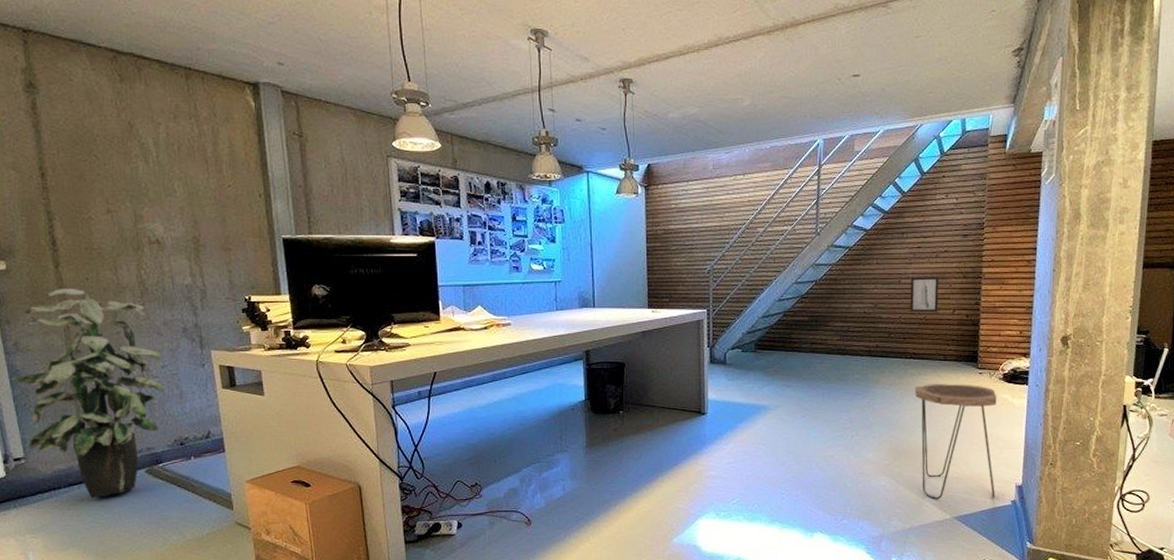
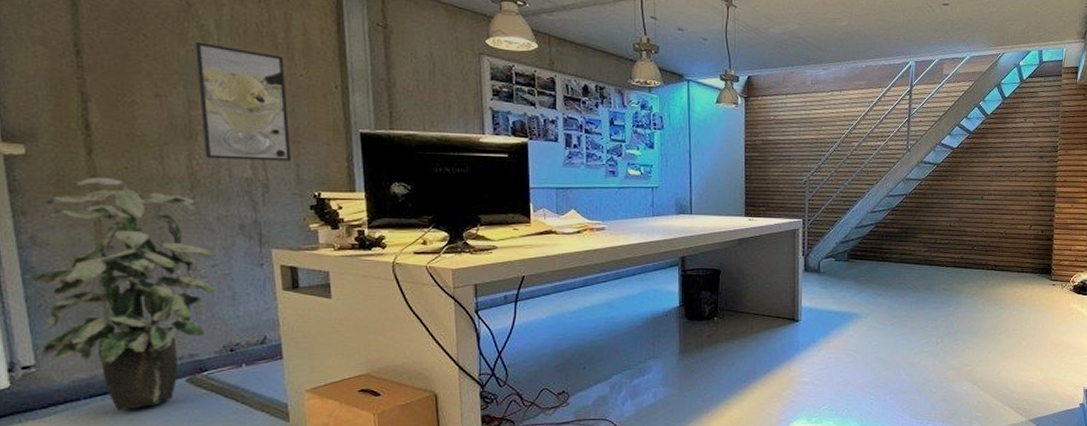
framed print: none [138,160,225,268] -> present [195,42,292,161]
wall art: present [910,277,939,313] -> none [992,194,1018,228]
side table: present [915,384,997,499] -> none [995,294,1068,403]

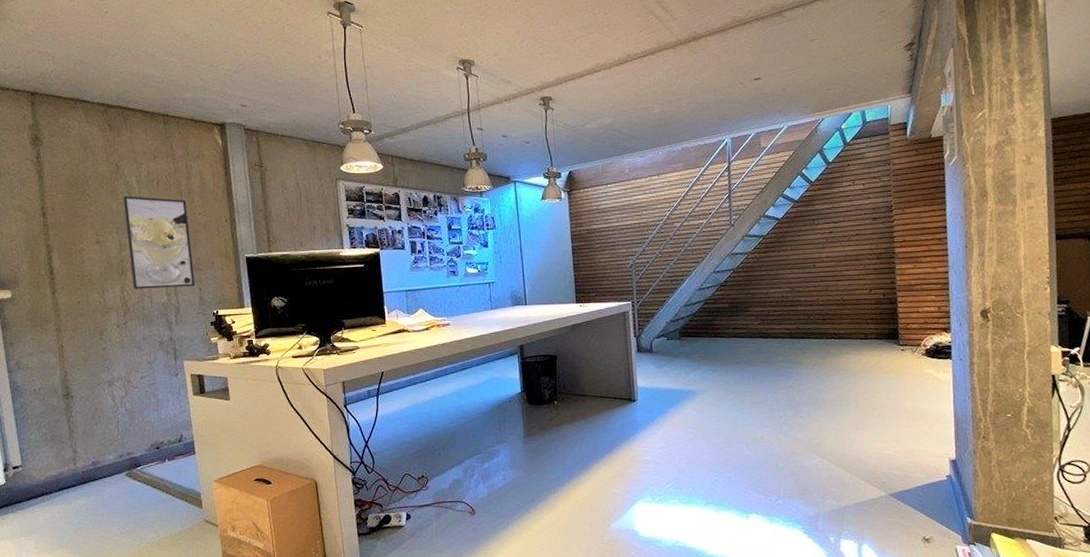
indoor plant: present [23,177,215,410] -> none [12,311,144,501]

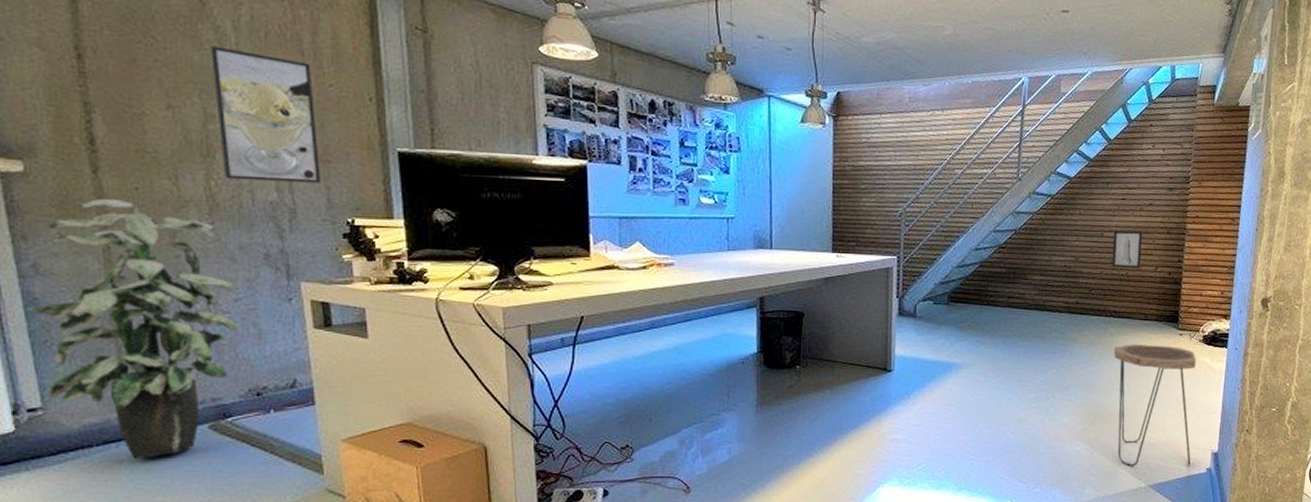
indoor plant: none [12,311,144,501] -> present [26,198,238,459]
wall art: none [825,259,855,295] -> present [1112,230,1142,269]
side table: none [839,361,929,477] -> present [1114,344,1196,467]

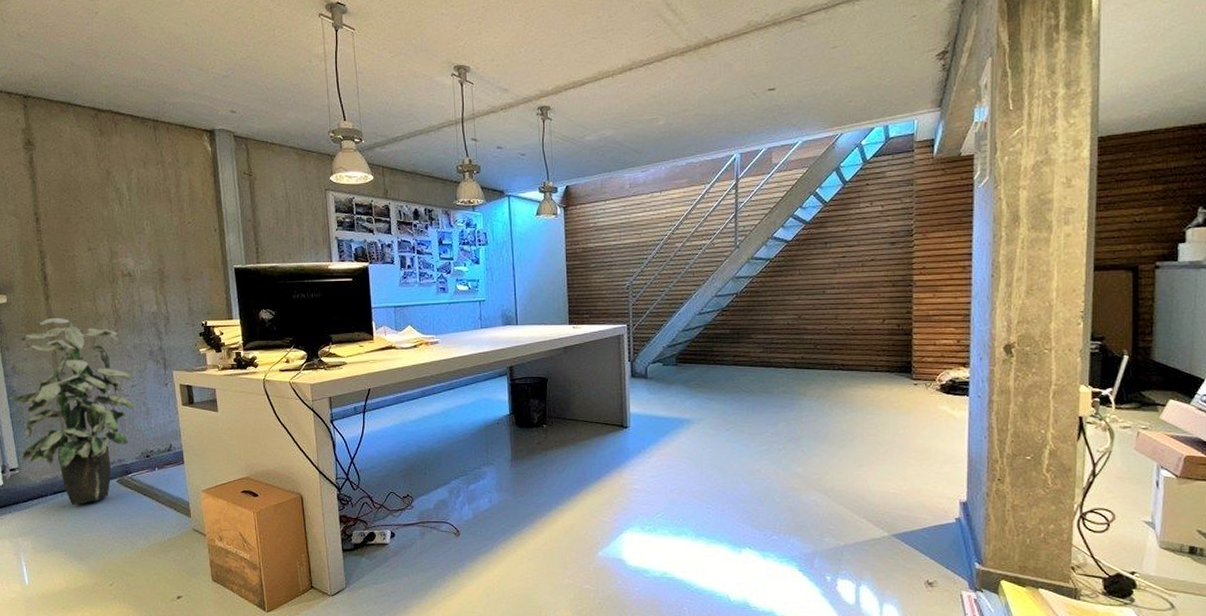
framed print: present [211,46,322,183] -> none [114,203,185,298]
wall art: present [1112,230,1142,269] -> none [836,286,866,323]
side table: present [1114,344,1196,467] -> none [845,395,937,516]

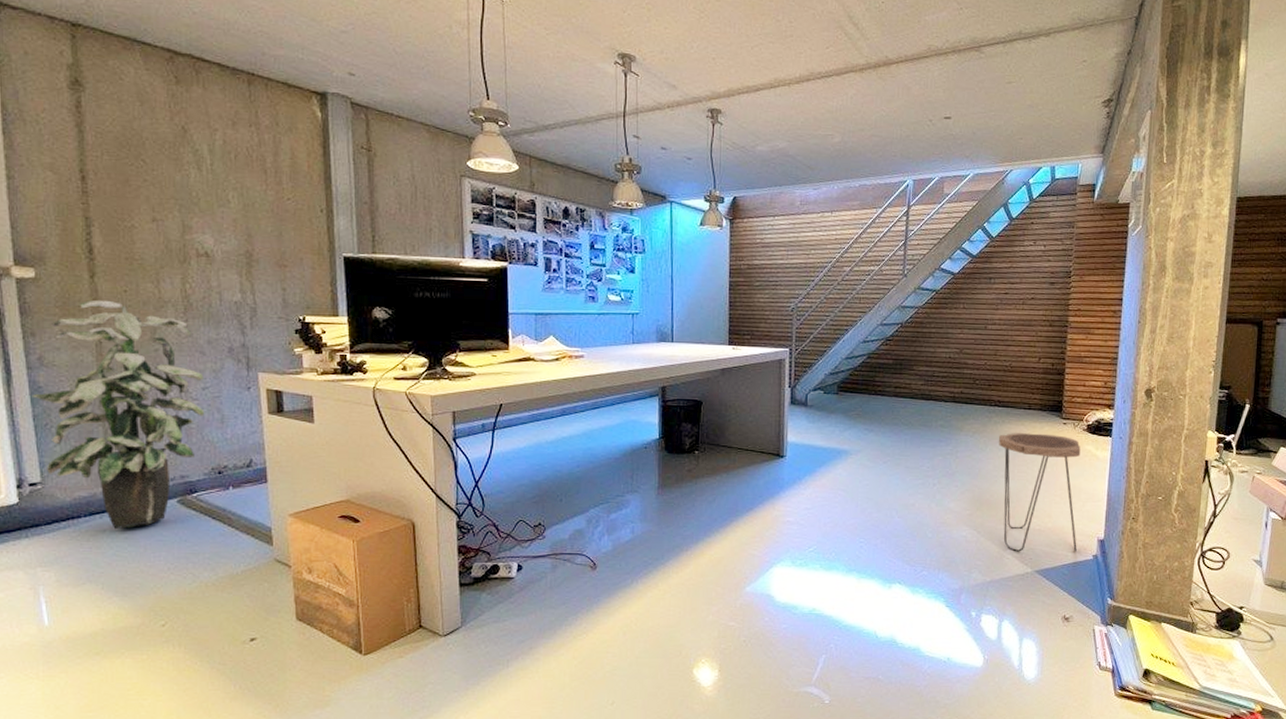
side table: none [845,395,937,516] -> present [999,433,1081,552]

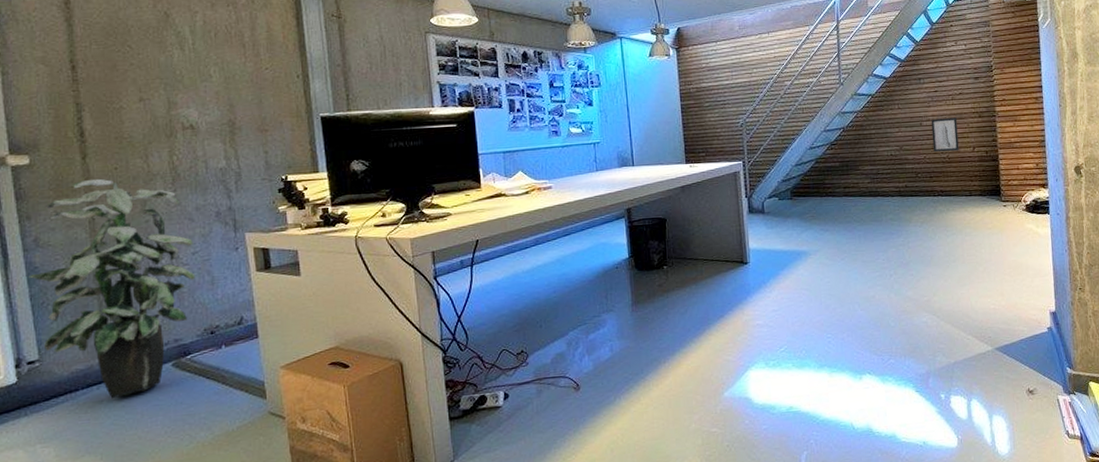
wall art: none [995,323,1025,360] -> present [931,118,959,153]
side table: present [999,433,1081,552] -> none [946,217,1032,332]

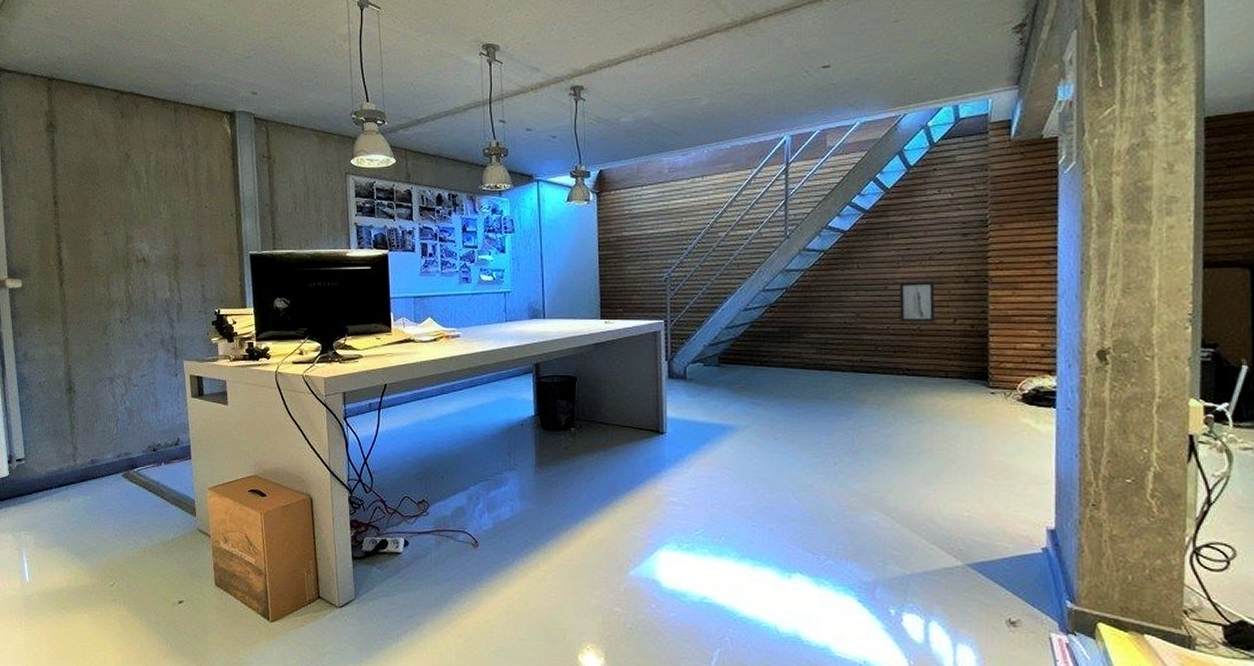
indoor plant: present [28,178,196,398] -> none [19,303,143,499]

